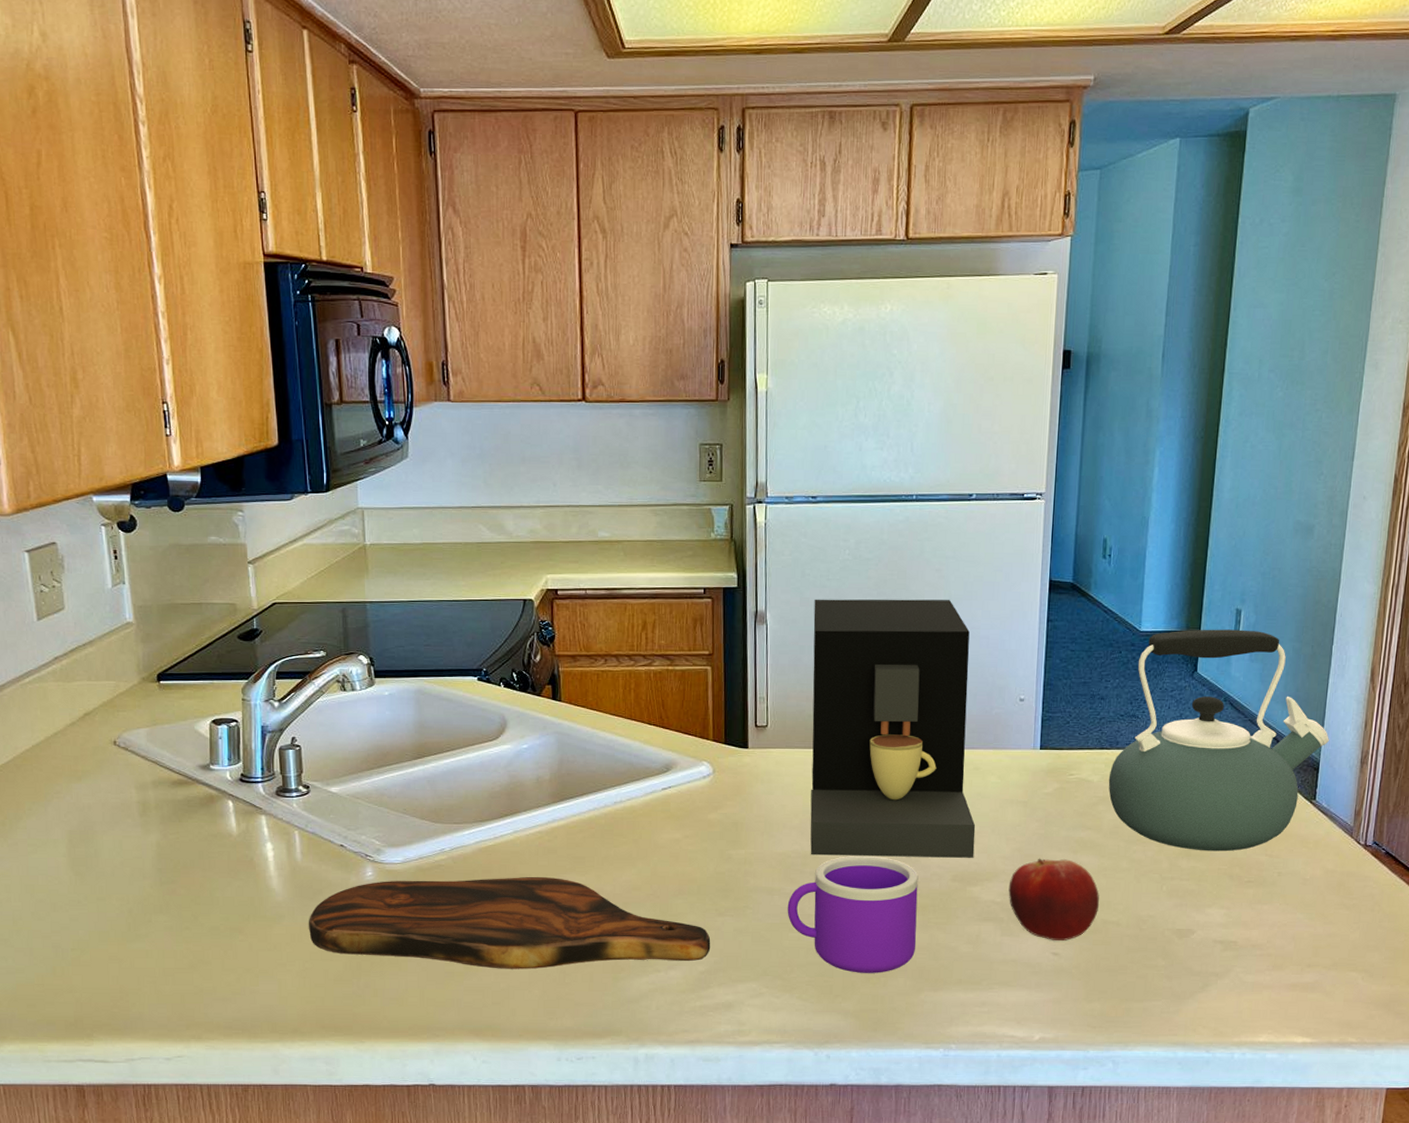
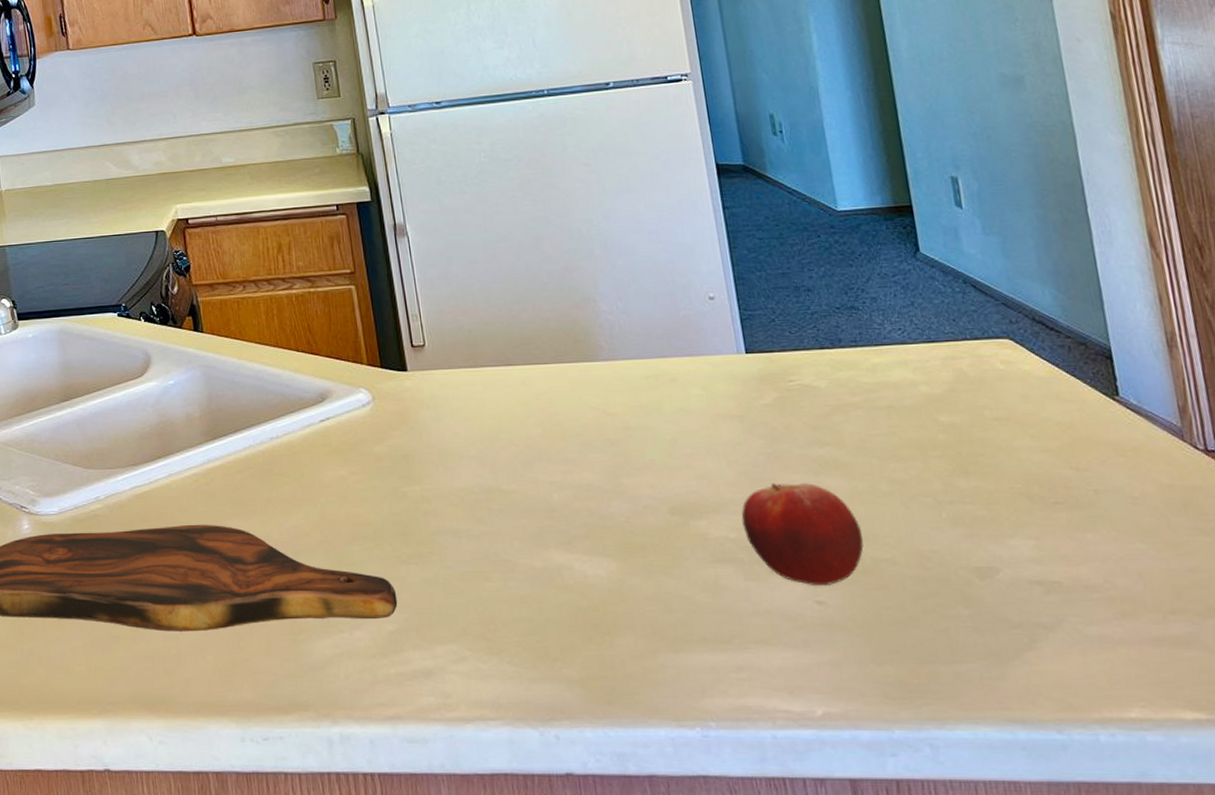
mug: present [787,856,919,973] -> none [478,488,641,631]
coffee maker: present [810,599,976,858] -> none [455,194,692,490]
kettle: present [1108,629,1330,852] -> none [838,199,1117,467]

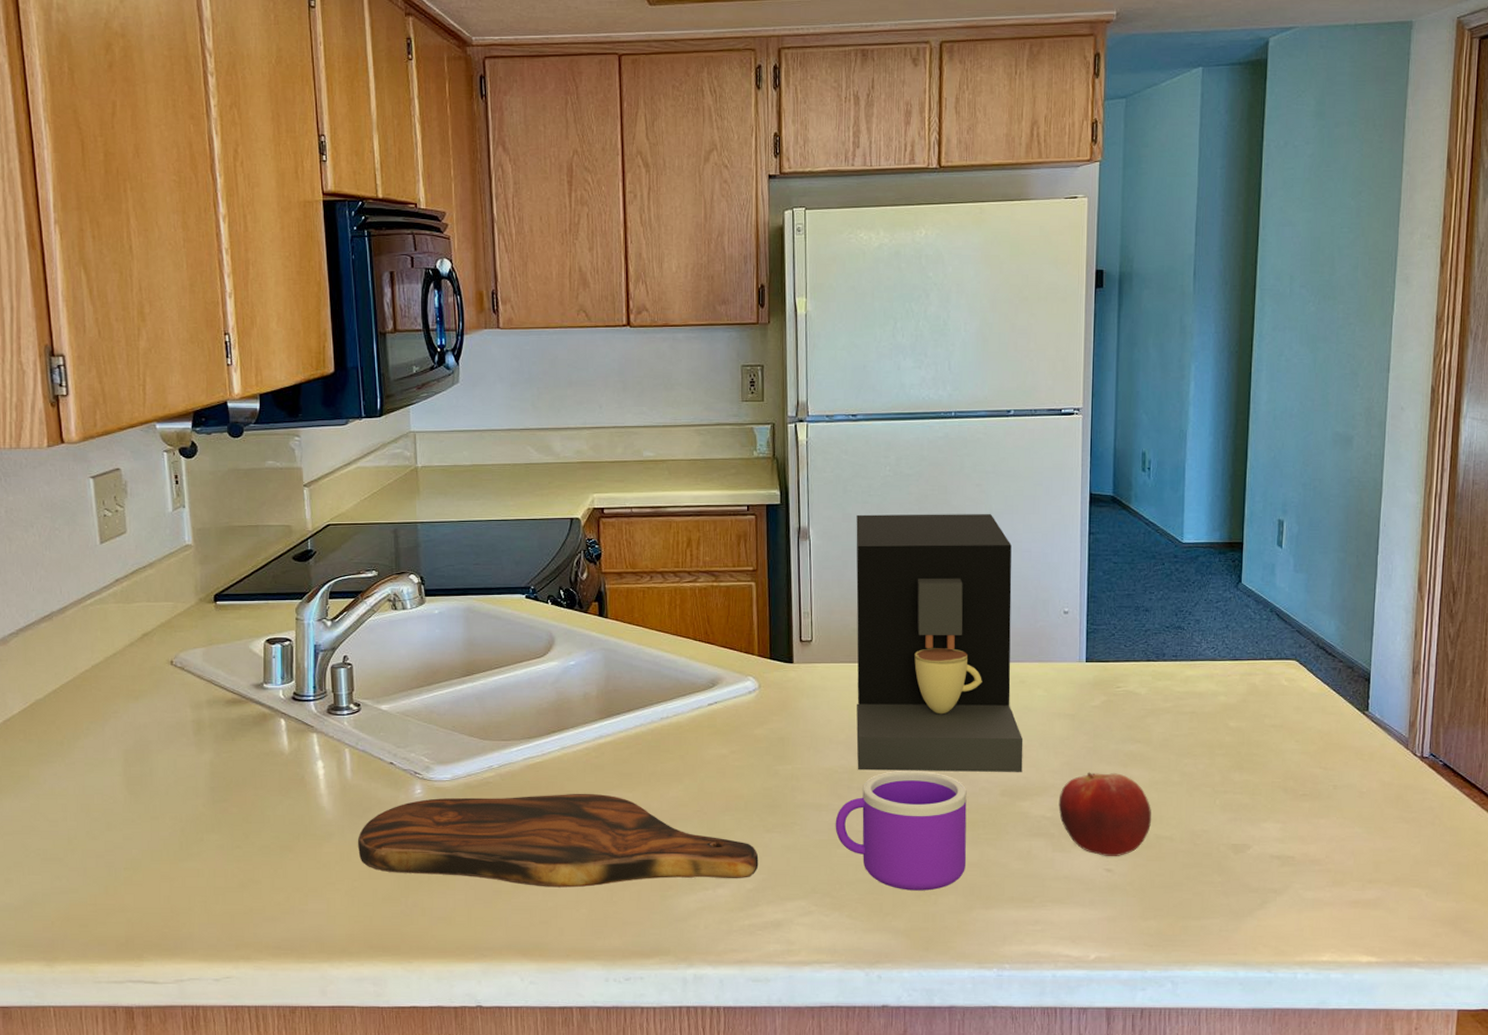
coffee maker: none [455,194,692,490] -> present [856,513,1023,772]
mug: none [478,488,641,631] -> present [835,771,967,891]

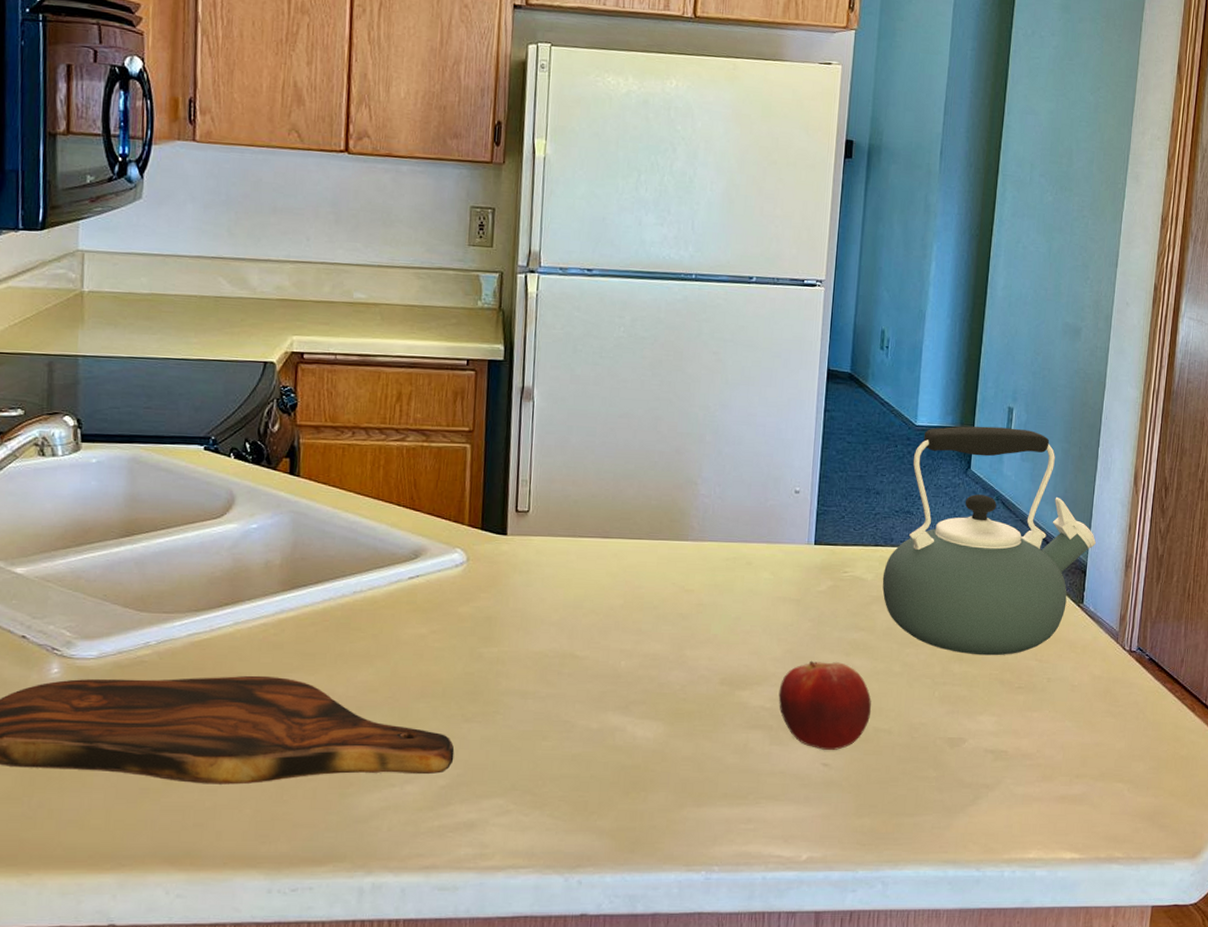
mug: present [835,771,967,891] -> none [541,656,685,787]
coffee maker: present [856,513,1023,772] -> none [569,376,747,660]
kettle: none [1156,540,1380,764] -> present [882,426,1097,656]

